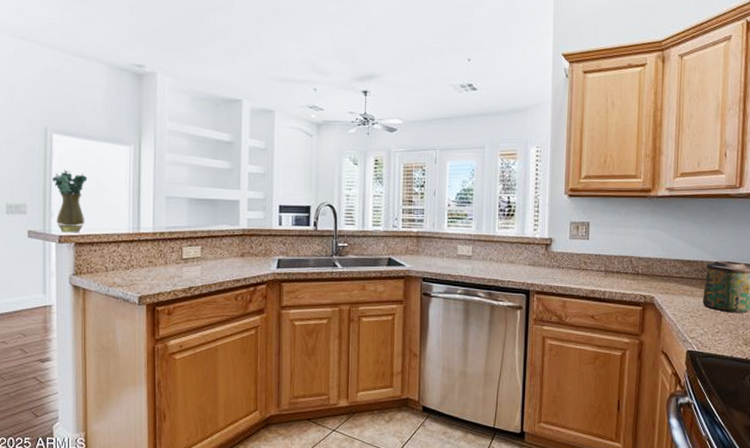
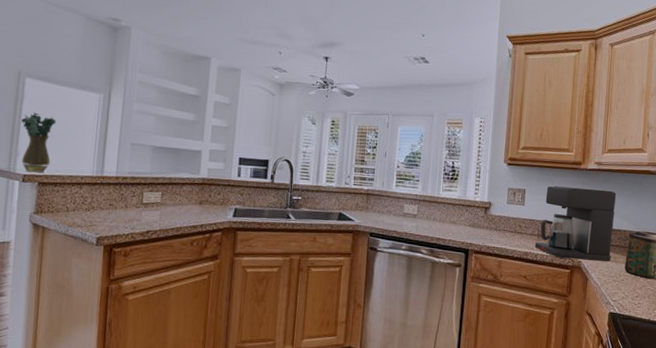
coffee maker: none [602,216,692,296] -> present [534,185,617,262]

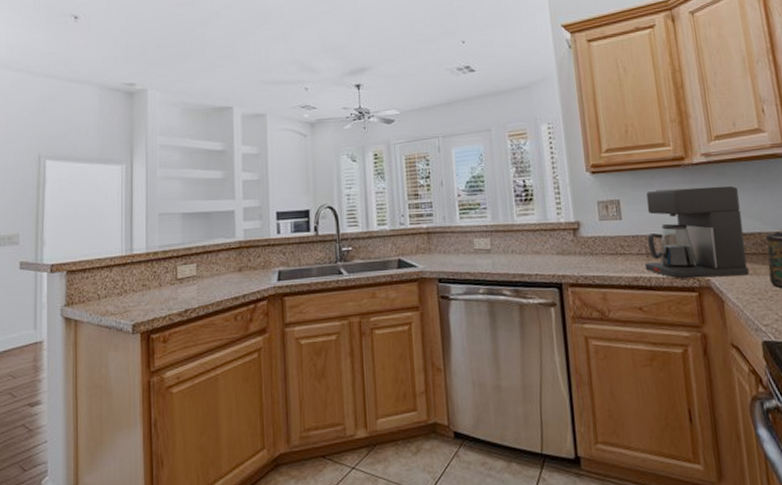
vase: present [21,112,56,173] -> none [45,195,80,261]

